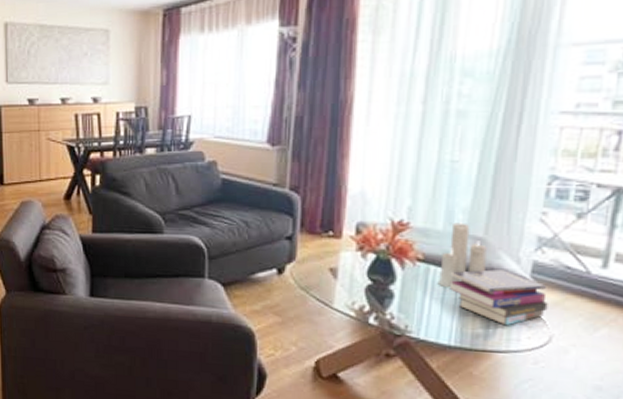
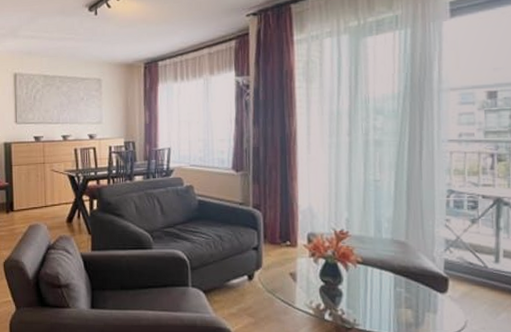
candle: present [437,215,487,288] -> none [375,224,410,285]
books: present [449,269,548,326] -> none [384,268,460,315]

